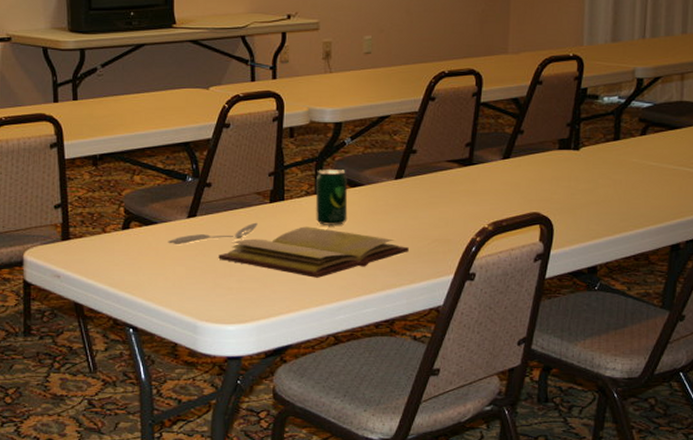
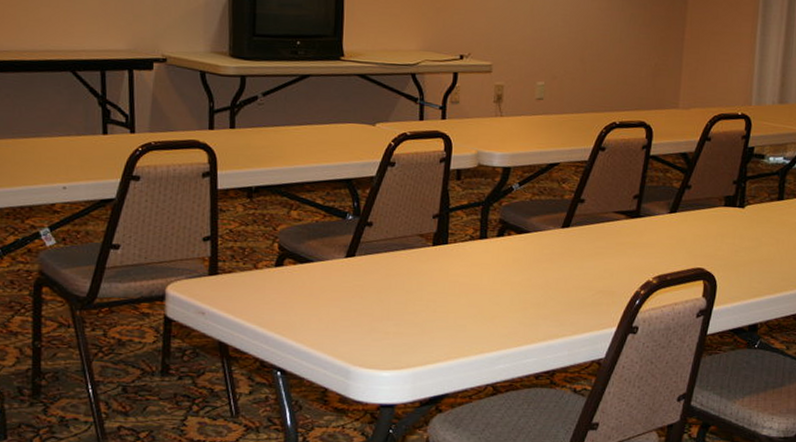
spoon: present [168,222,258,245] -> none [323,265,419,286]
diary: present [218,226,409,278] -> none [376,271,573,325]
beverage can: present [315,169,348,225] -> none [479,214,513,272]

